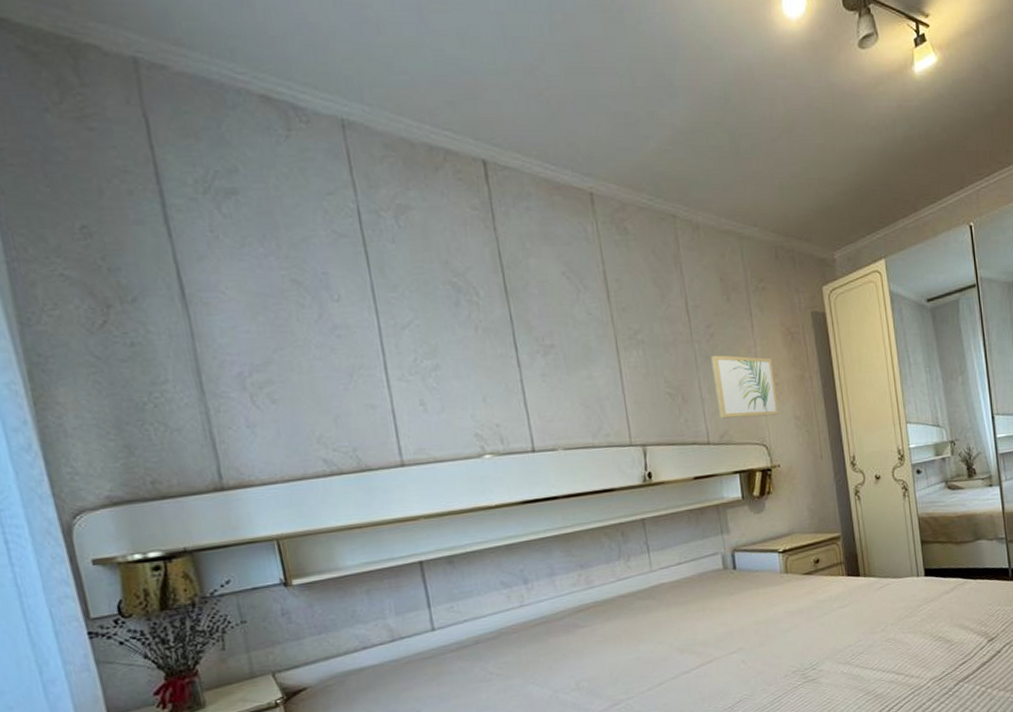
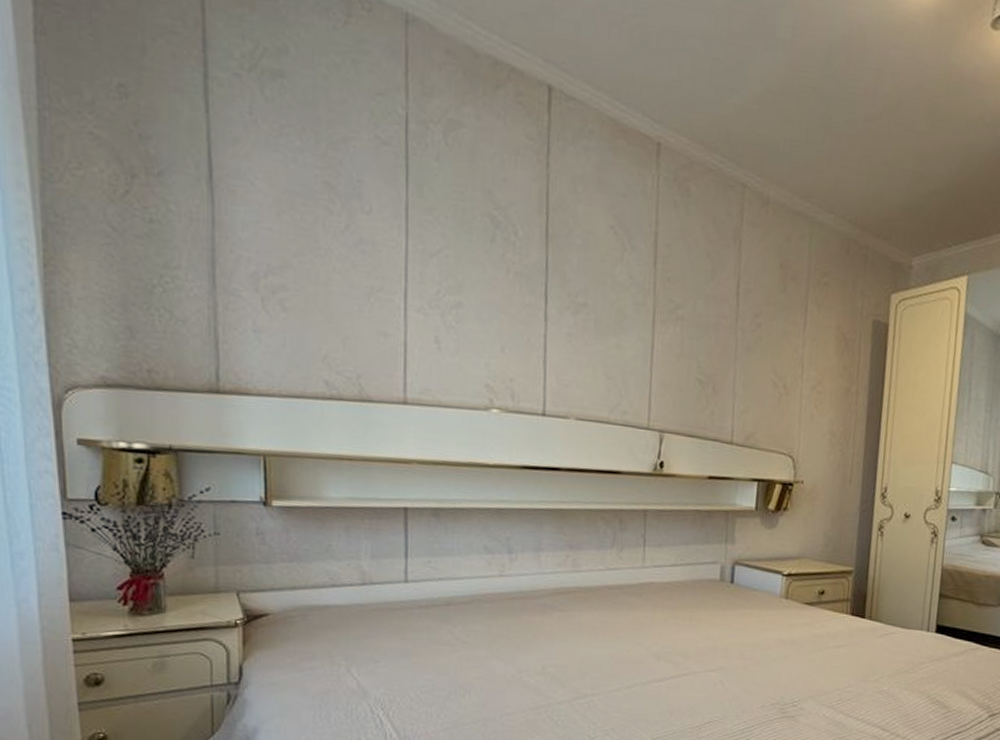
wall art: present [711,355,779,419] -> none [749,348,819,428]

